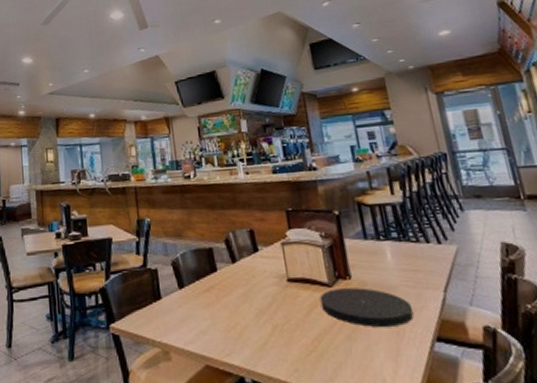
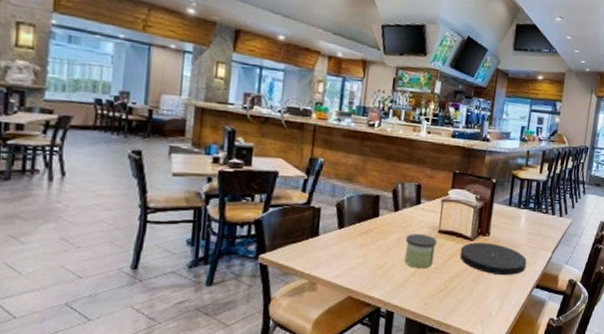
candle: none [251,285,292,327] -> present [404,234,437,269]

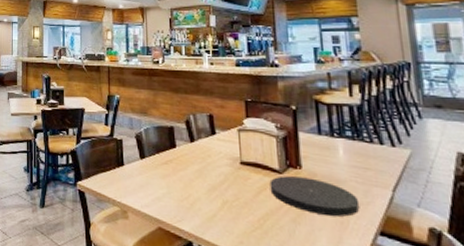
candle: present [404,234,437,269] -> none [206,165,241,203]

